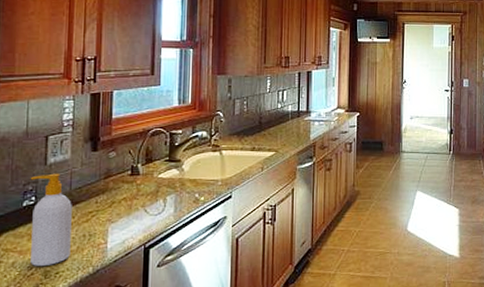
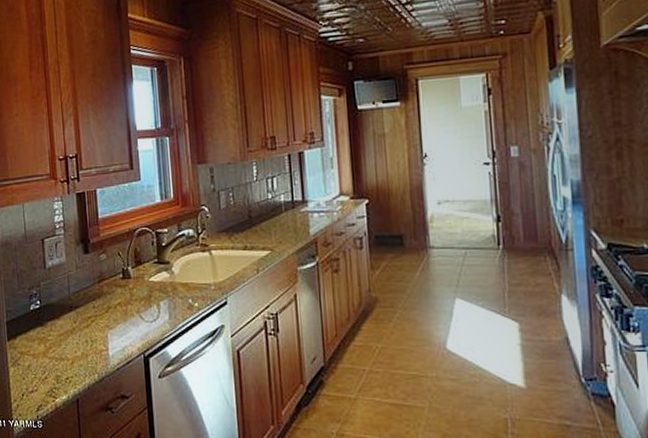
soap bottle: present [30,173,72,266] -> none [33,277,77,370]

